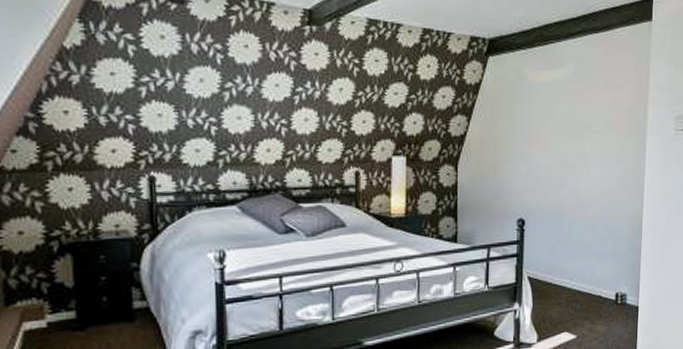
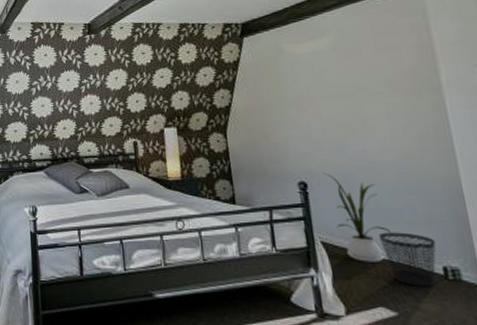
house plant: none [540,210,584,294] -> present [323,173,391,263]
wastebasket: none [575,265,615,312] -> present [379,232,436,287]

